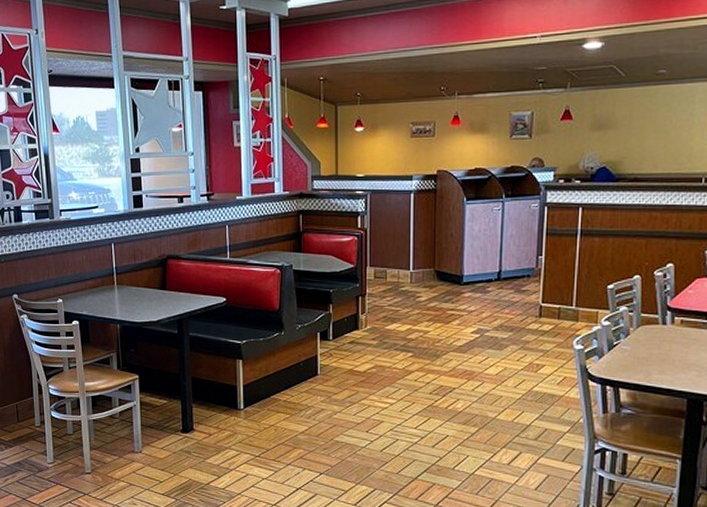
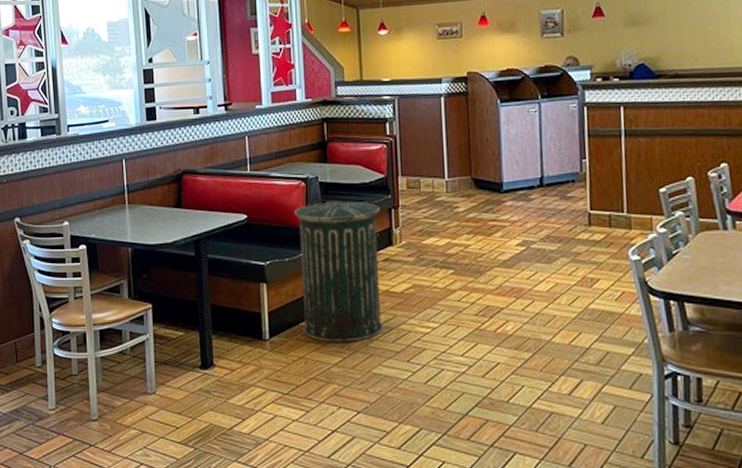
trash can: none [269,288,349,414] -> present [294,201,383,342]

